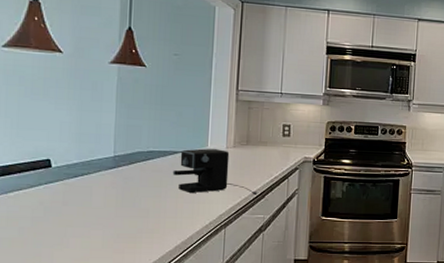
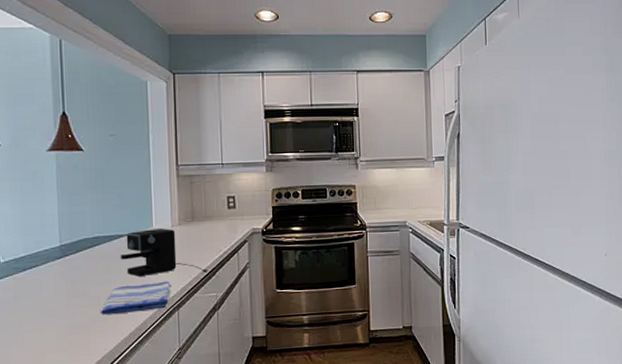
dish towel: none [149,199,222,227] -> present [101,281,172,316]

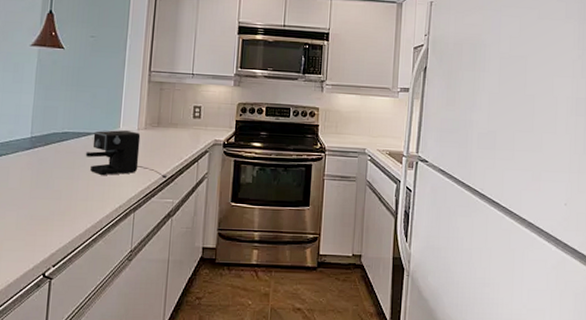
dish towel: present [101,281,172,316] -> none [61,182,132,210]

